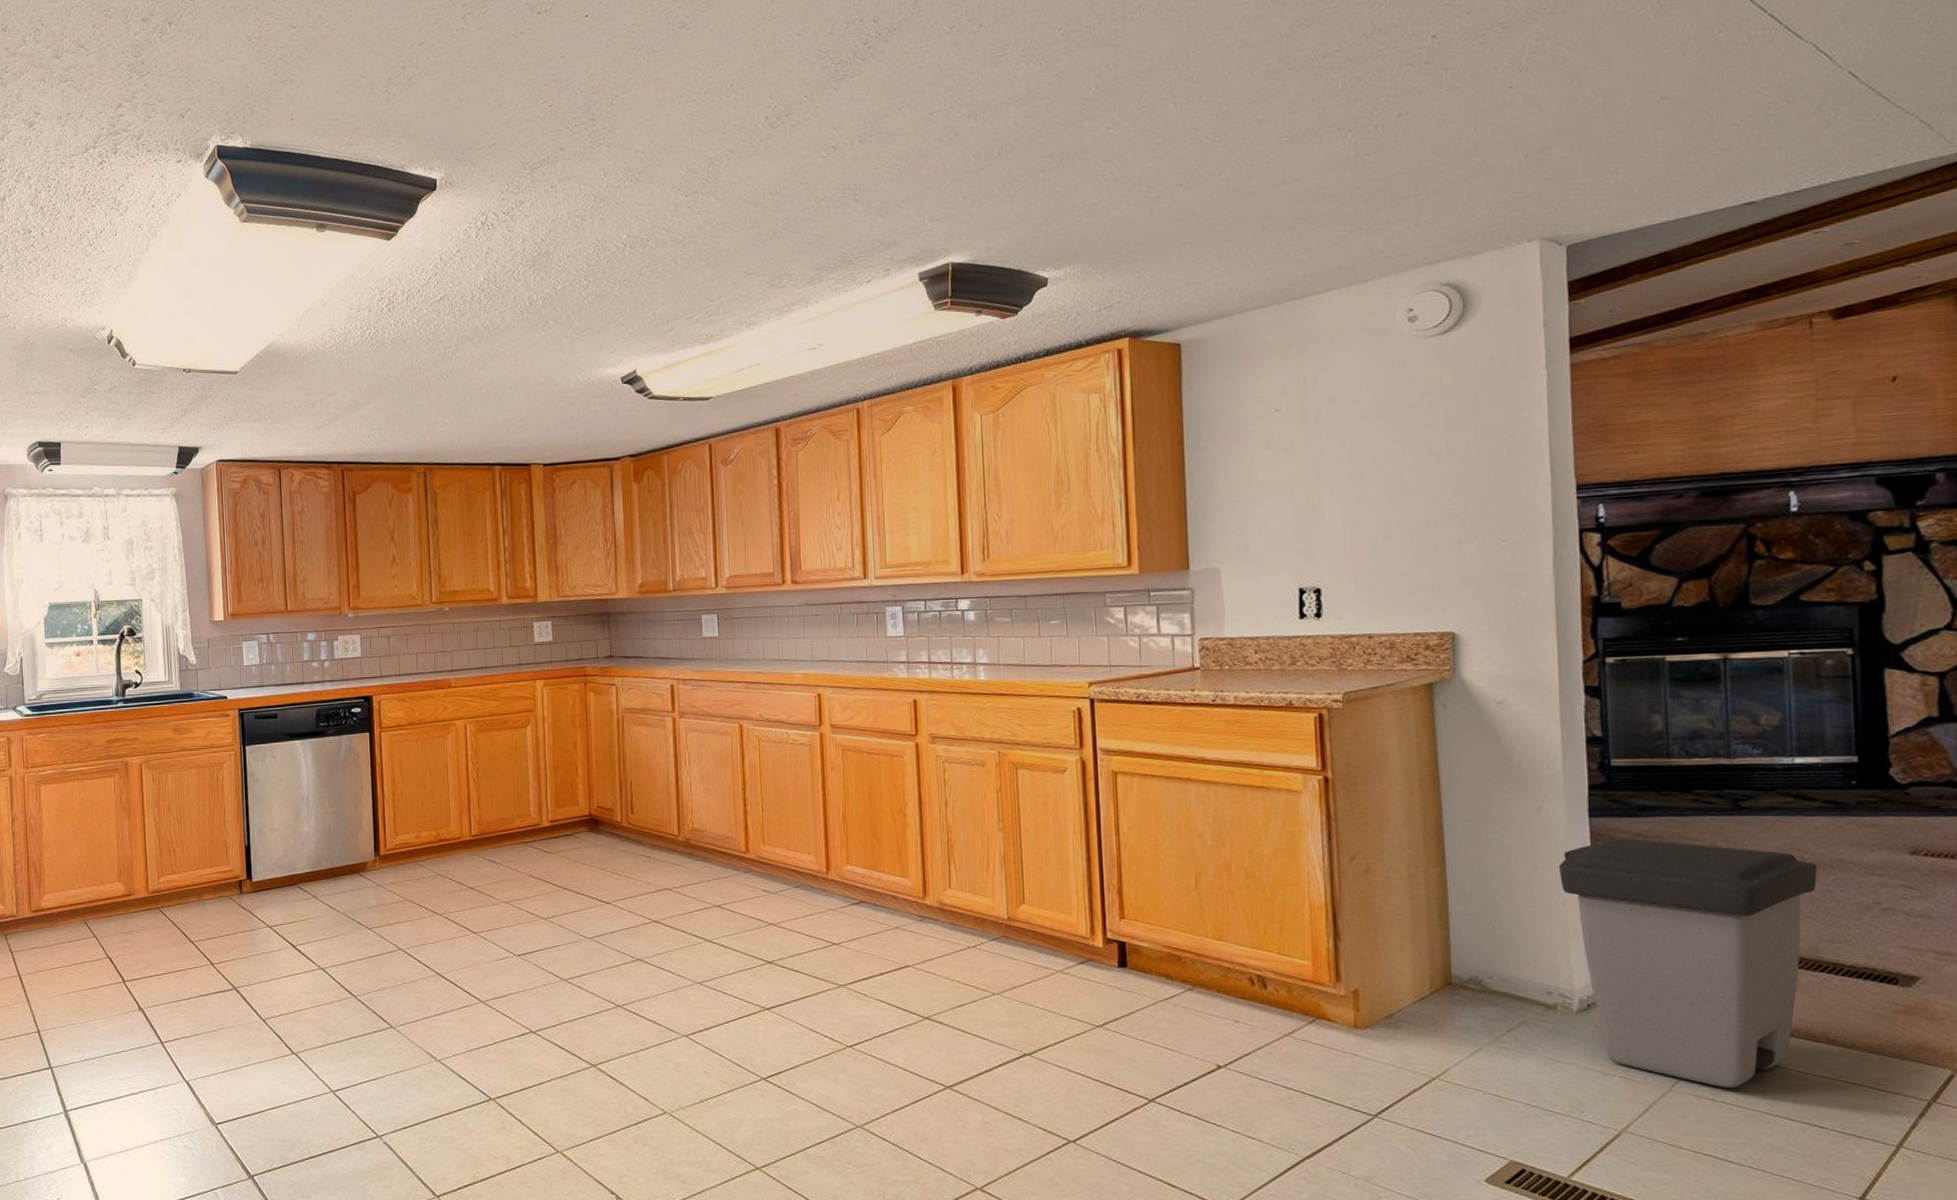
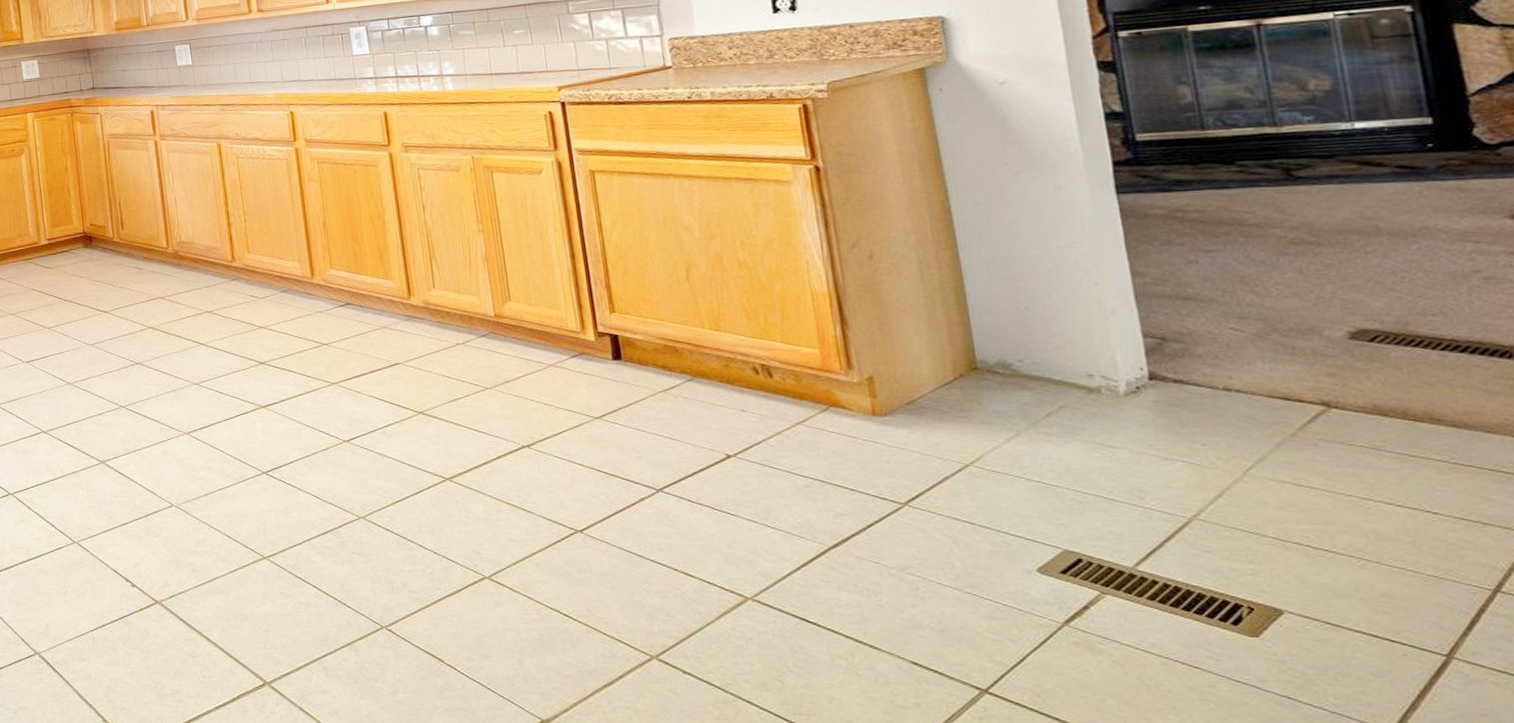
trash can: present [1559,838,1818,1089] -> none [1087,214,1398,473]

